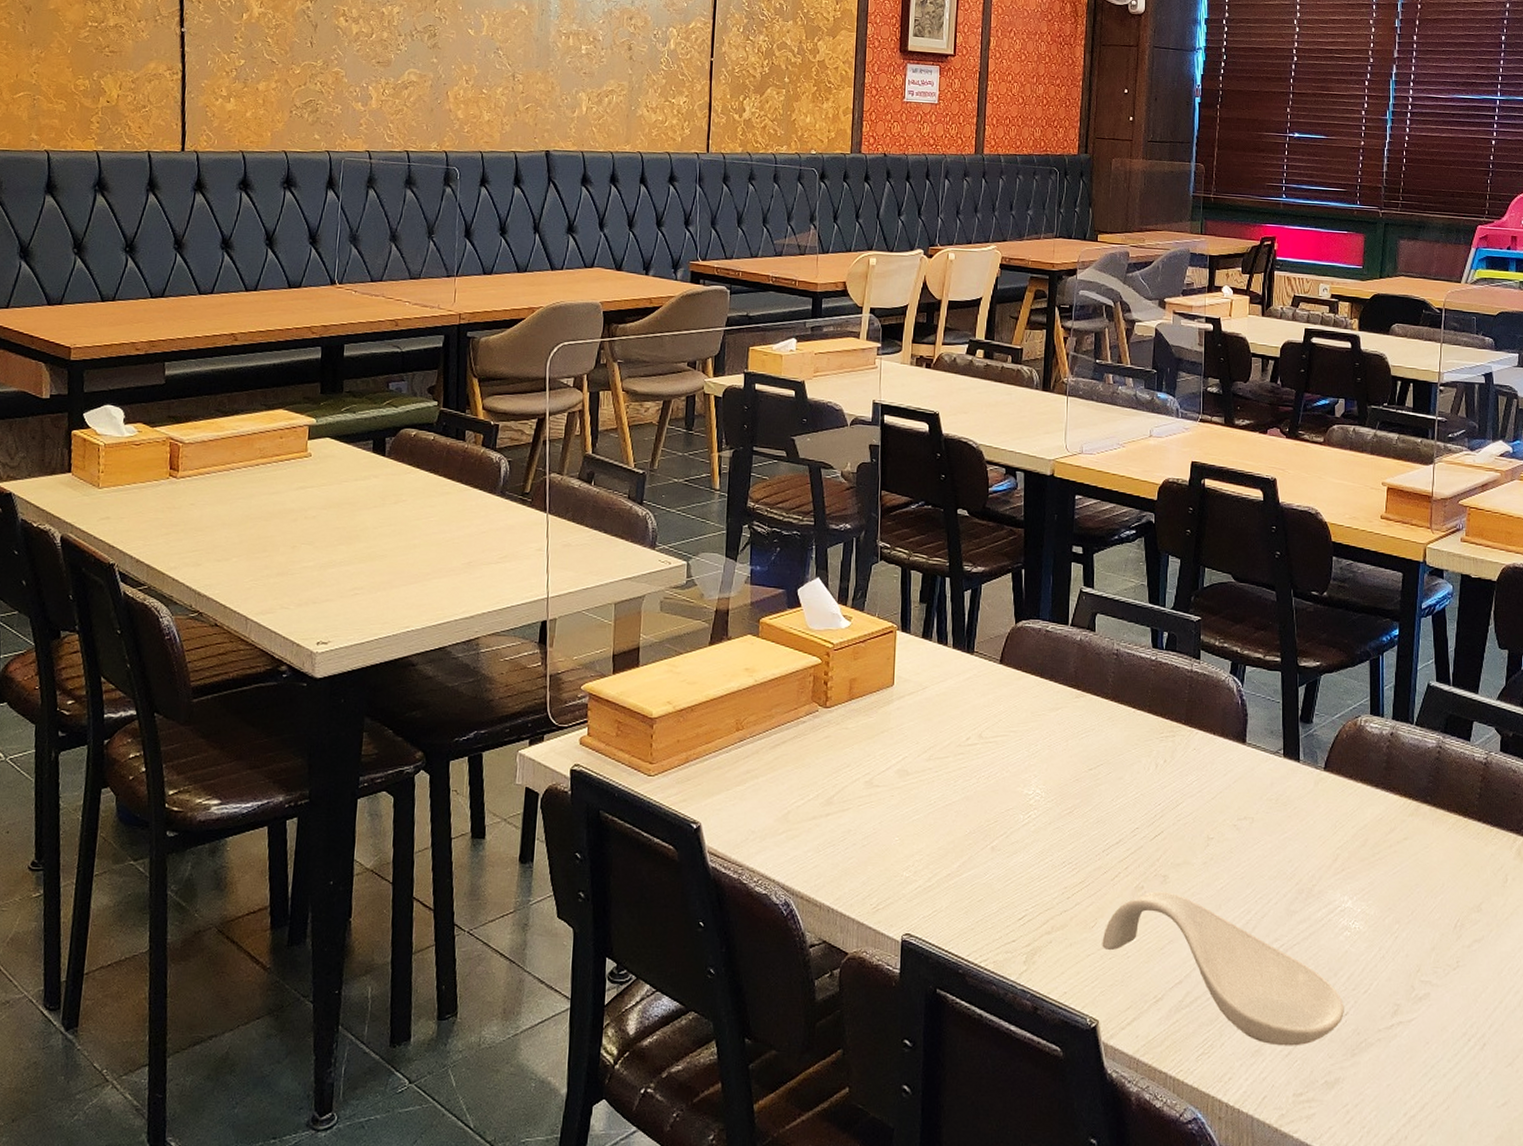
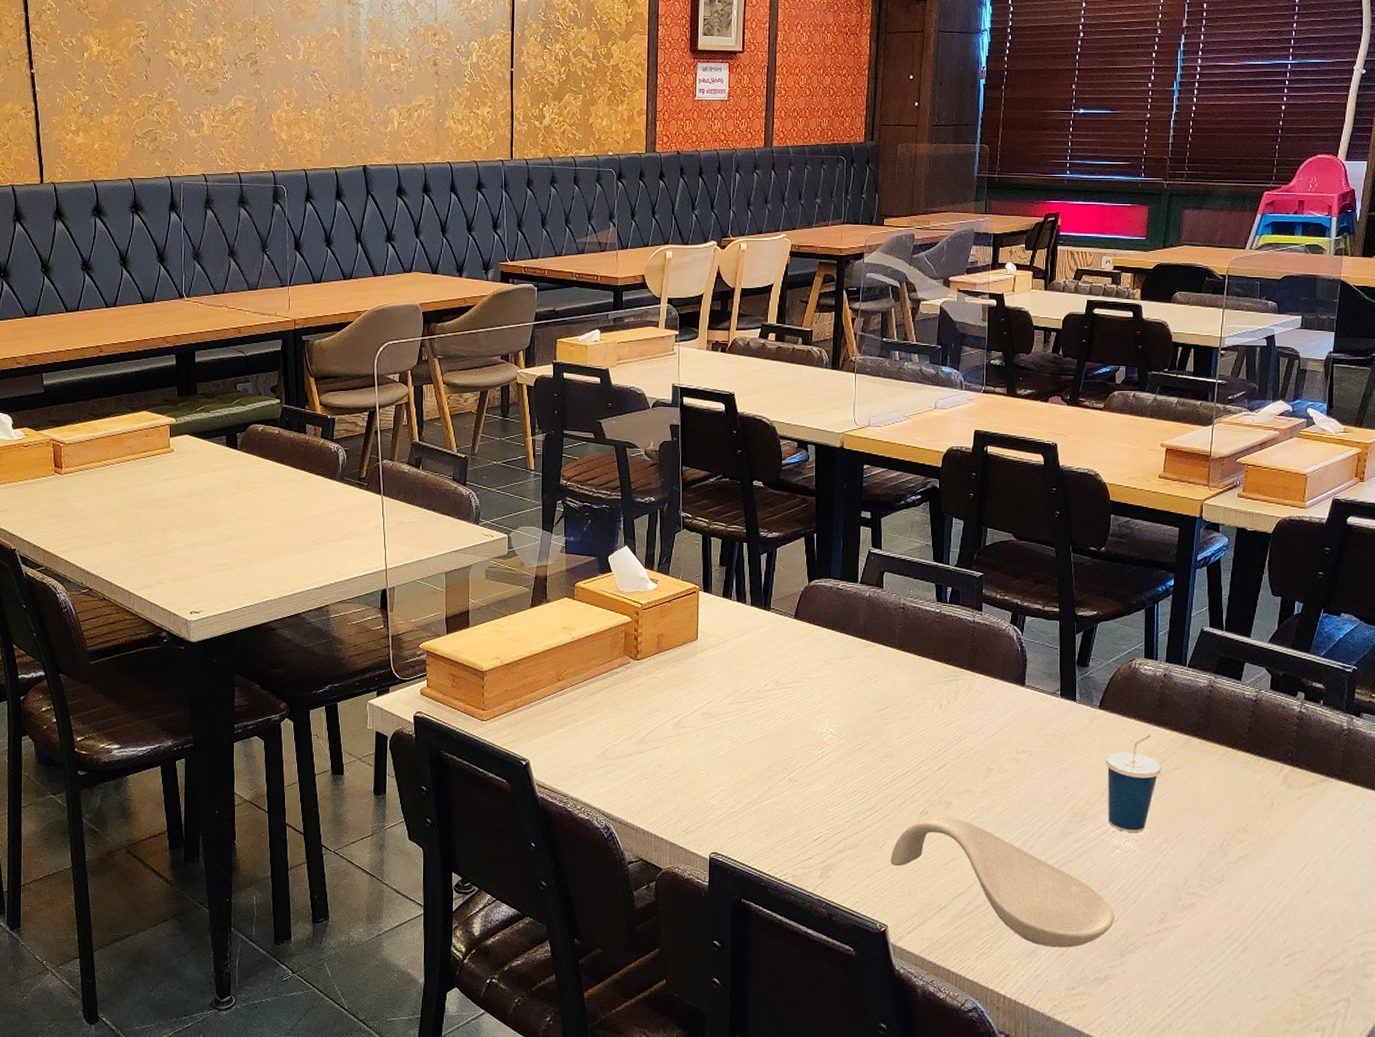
cup: none [1331,800,1391,911] -> present [1105,735,1162,832]

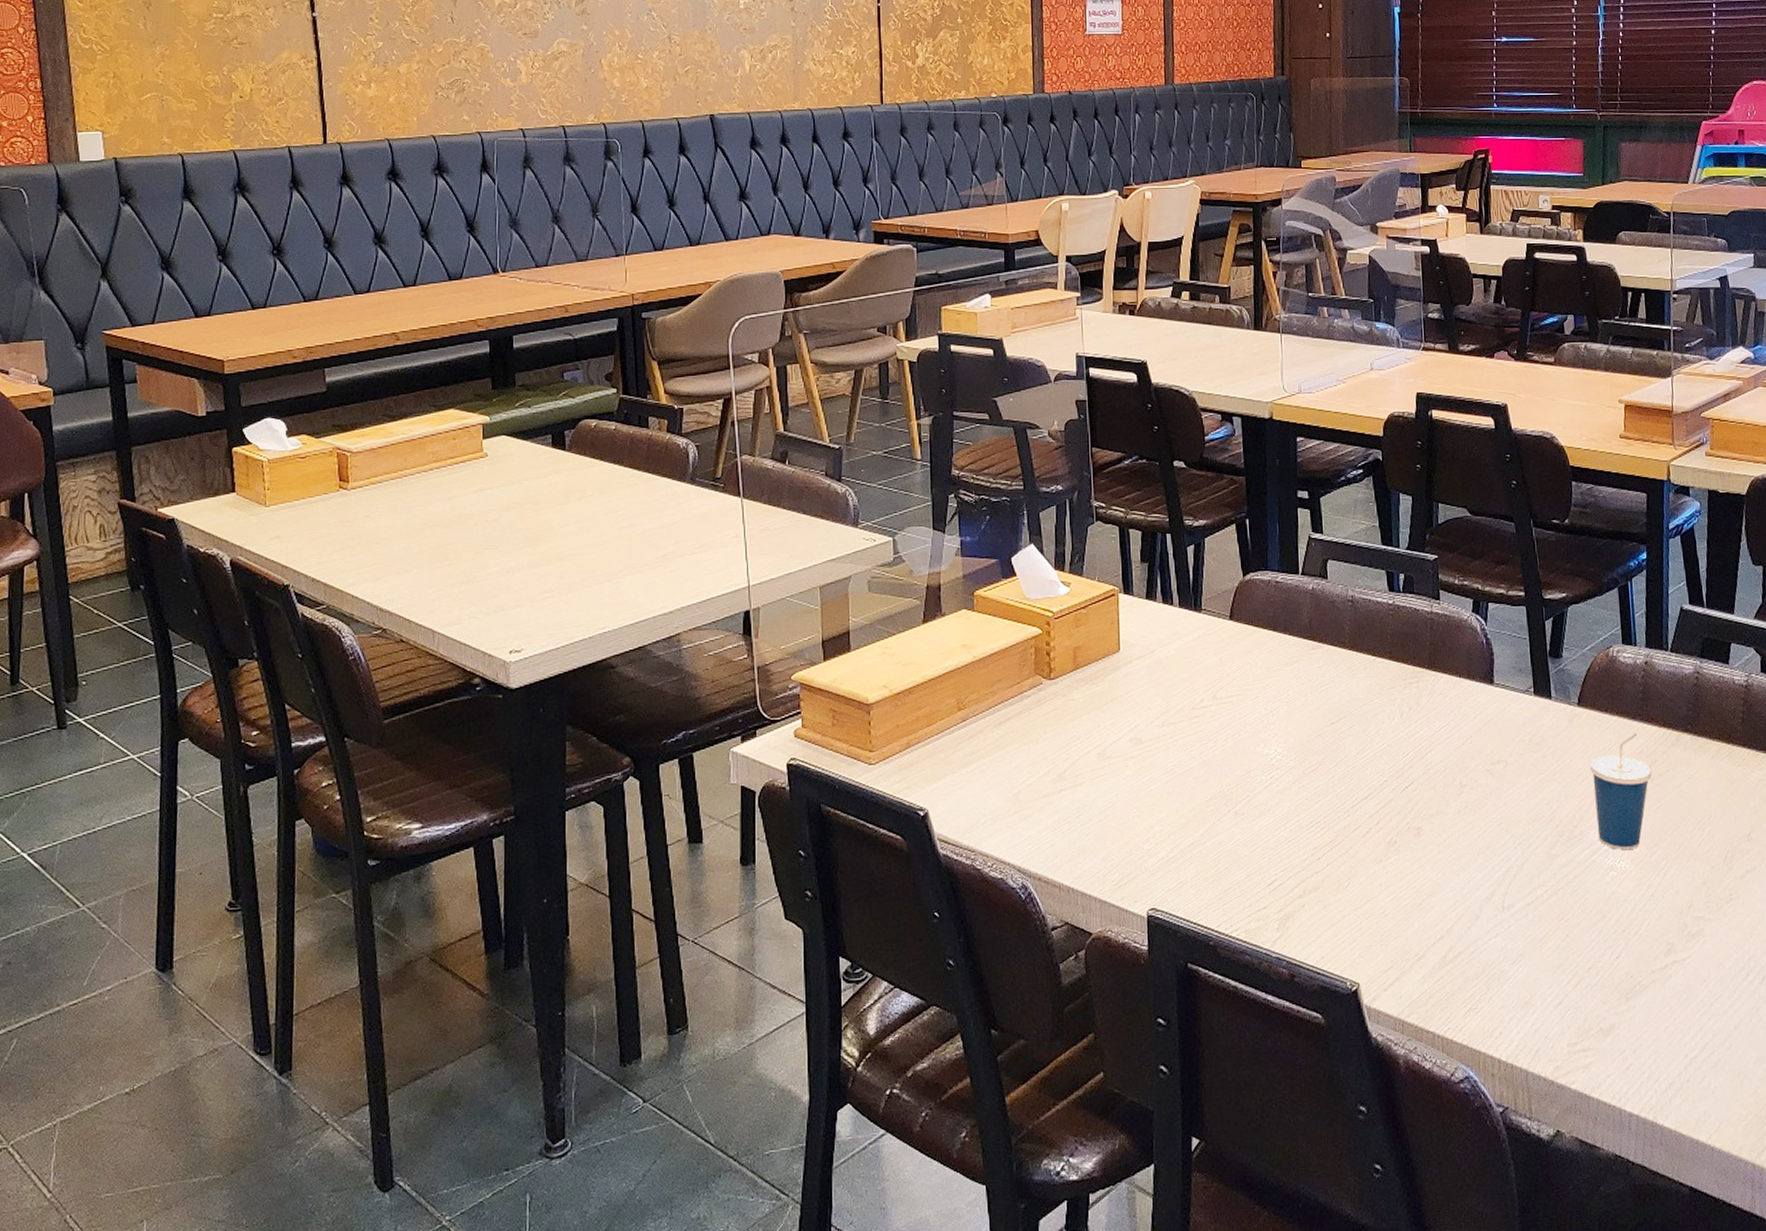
spoon rest: present [890,816,1114,948] -> none [1357,844,1616,996]

